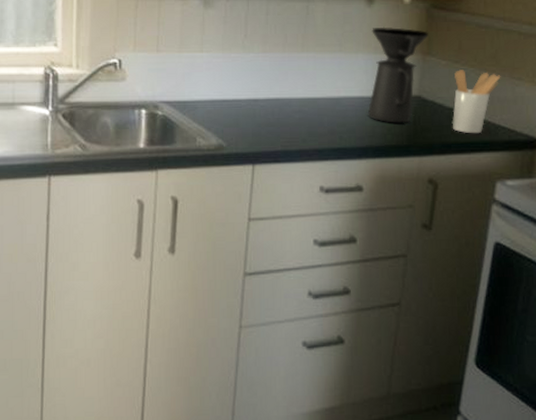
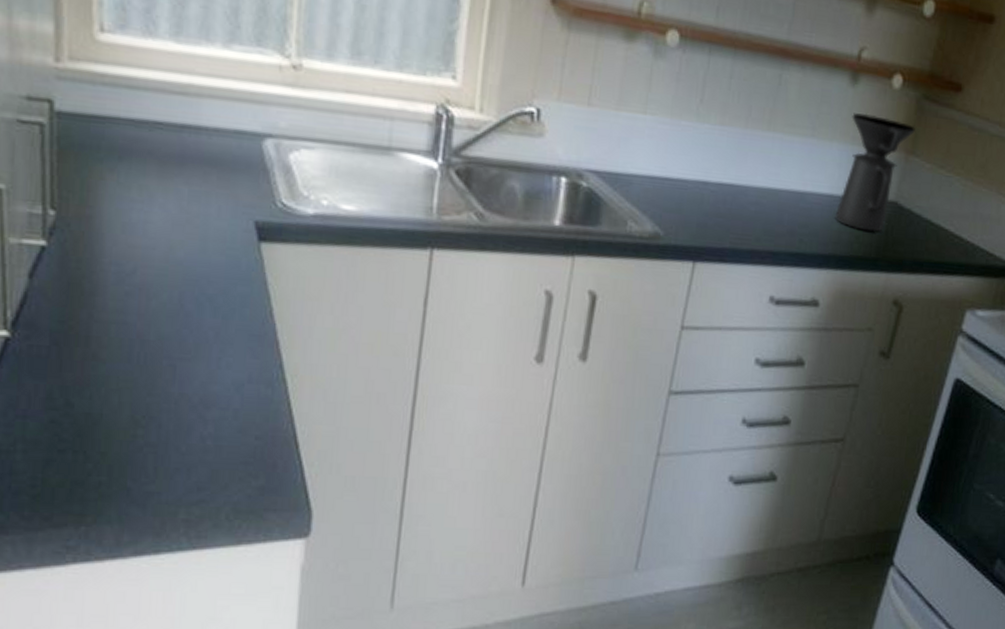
utensil holder: present [452,70,501,134] -> none [927,176,988,254]

